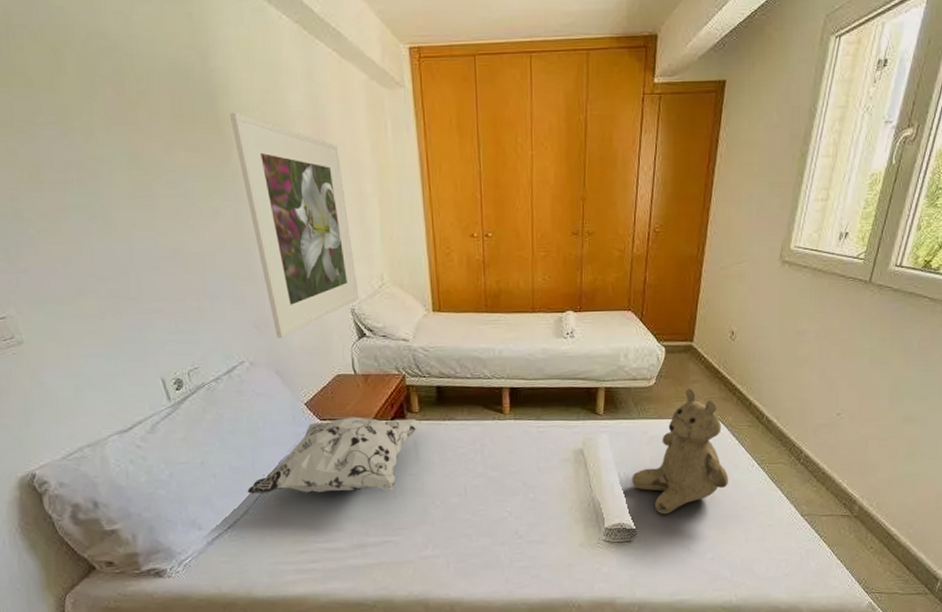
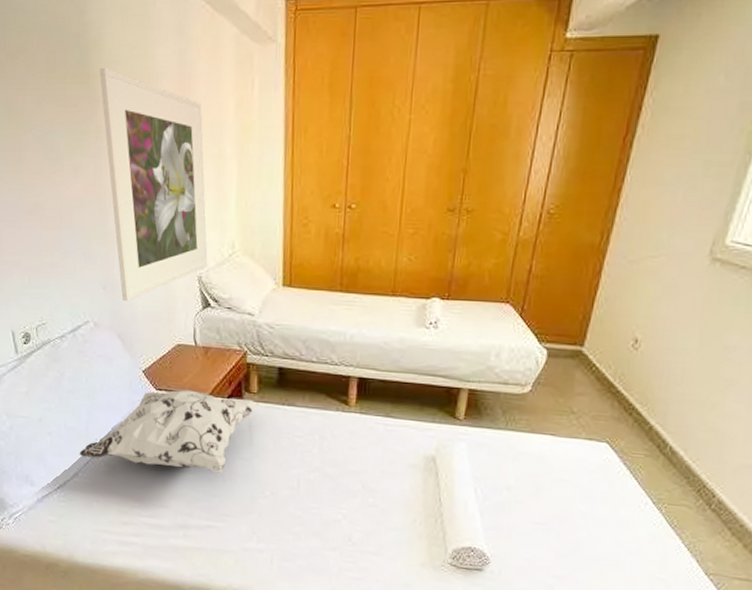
teddy bear: present [632,388,729,515] -> none [490,400,613,546]

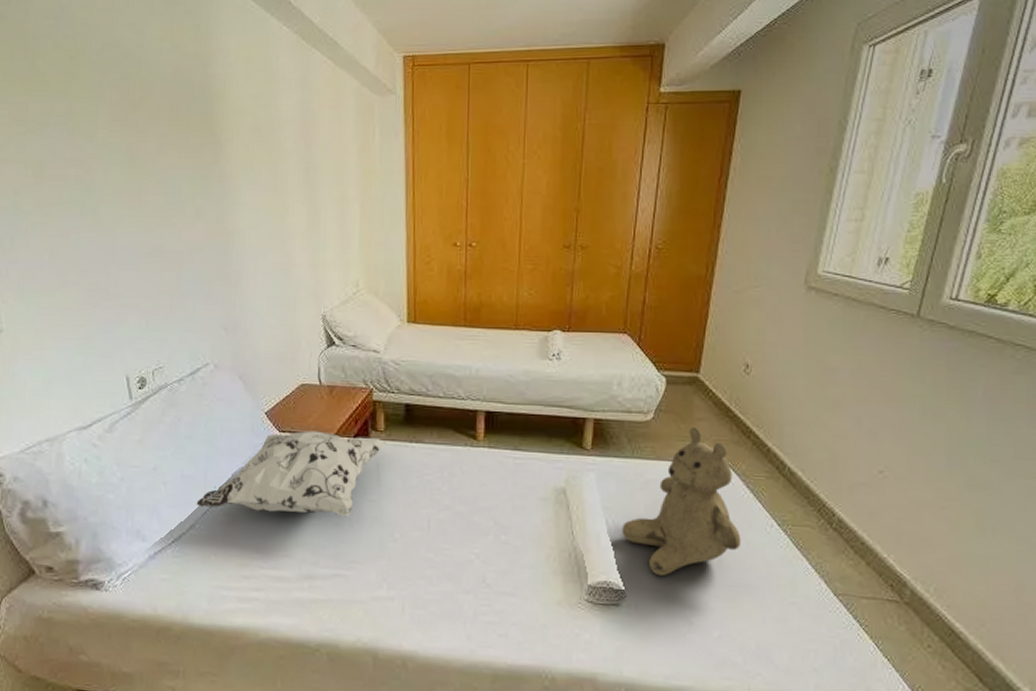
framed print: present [99,67,208,302] -> none [222,116,332,342]
teddy bear: none [490,400,613,546] -> present [622,426,742,577]

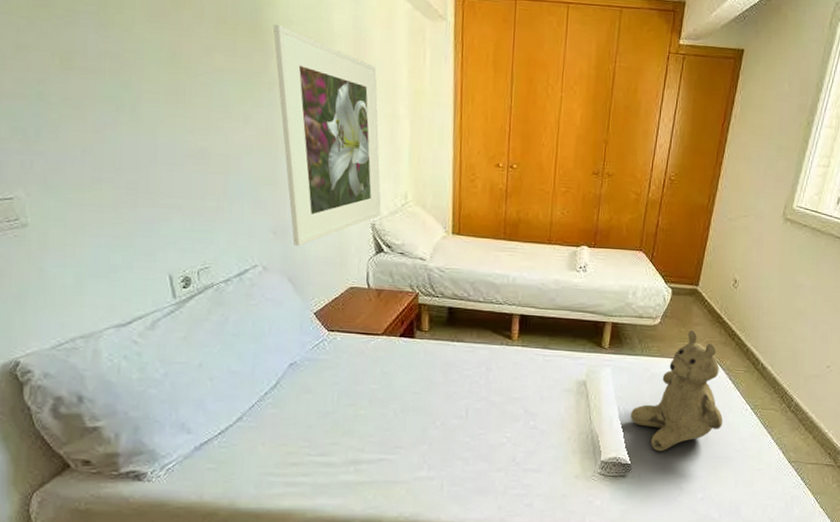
decorative pillow: present [196,430,386,517] -> none [244,330,429,408]
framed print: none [222,116,332,342] -> present [273,24,381,247]

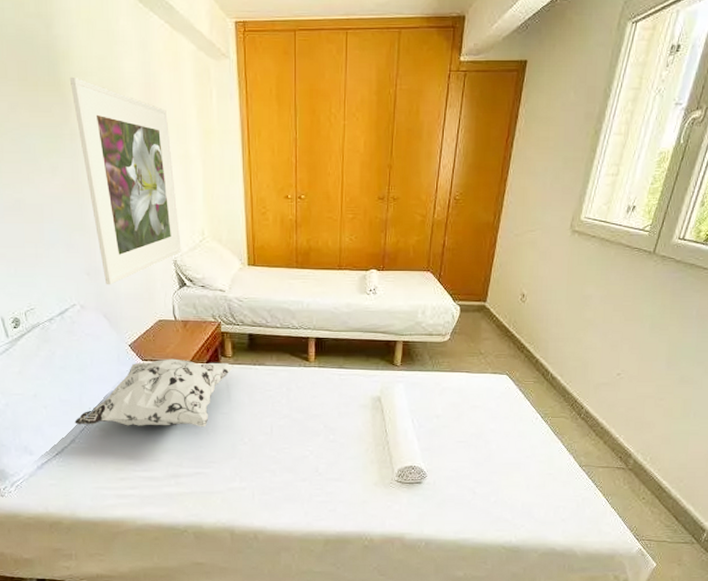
decorative pillow: none [244,330,429,408] -> present [74,359,233,427]
teddy bear: present [630,330,723,452] -> none [424,344,514,460]

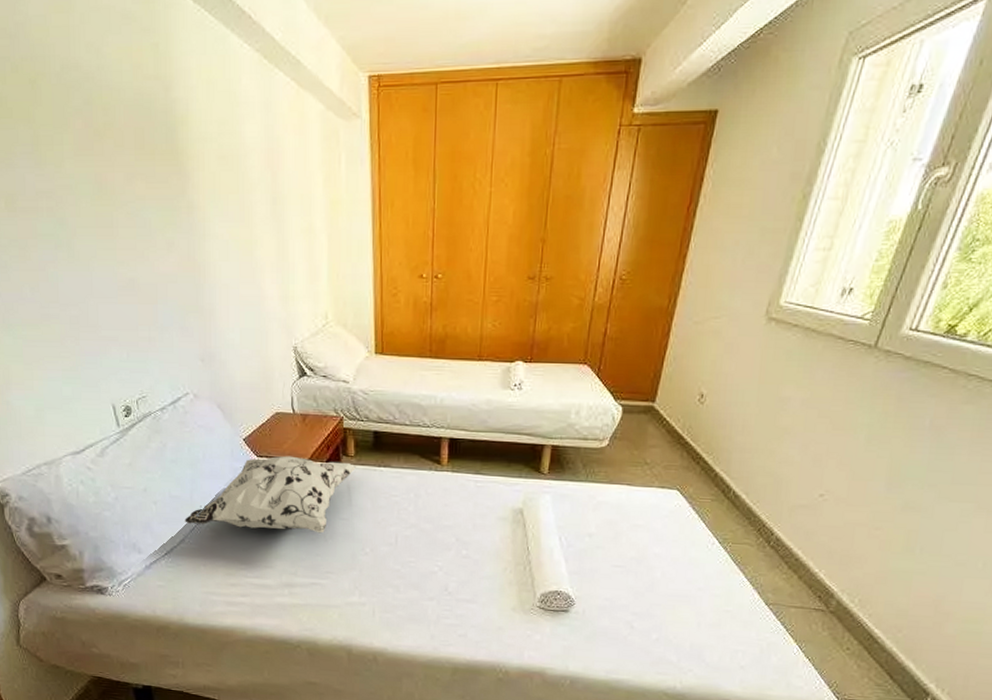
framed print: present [69,76,181,285] -> none [187,143,302,373]

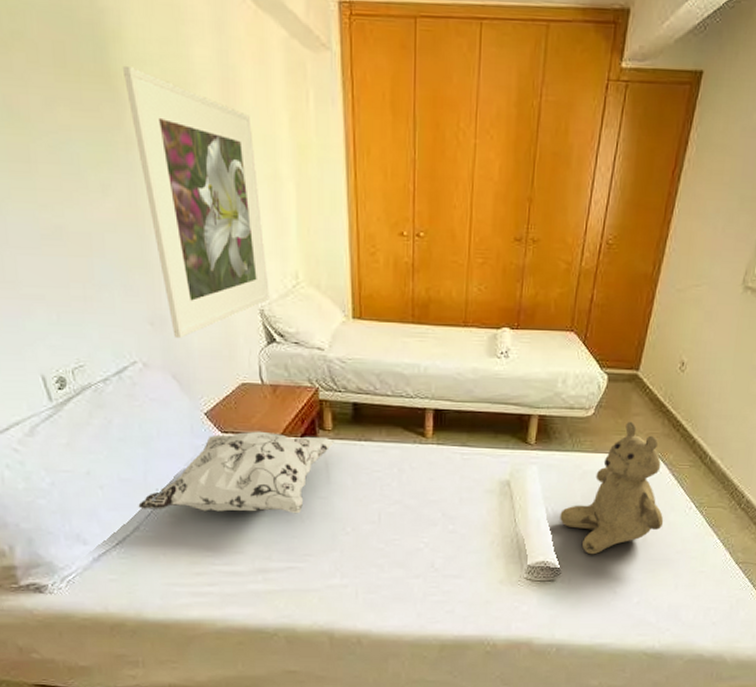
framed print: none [187,143,302,373] -> present [122,65,270,339]
teddy bear: none [574,452,684,587] -> present [560,421,664,555]

